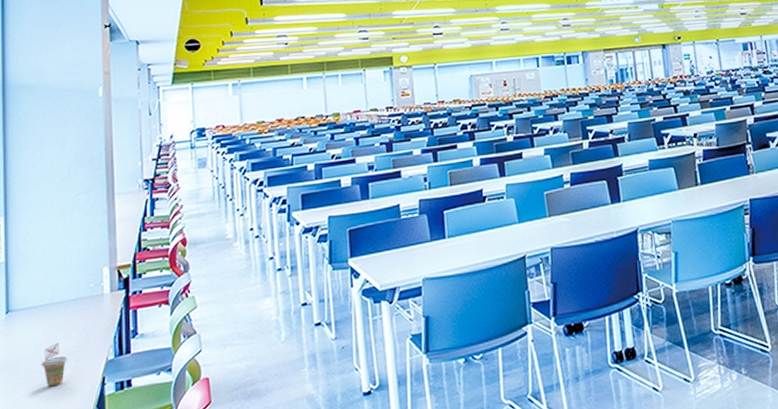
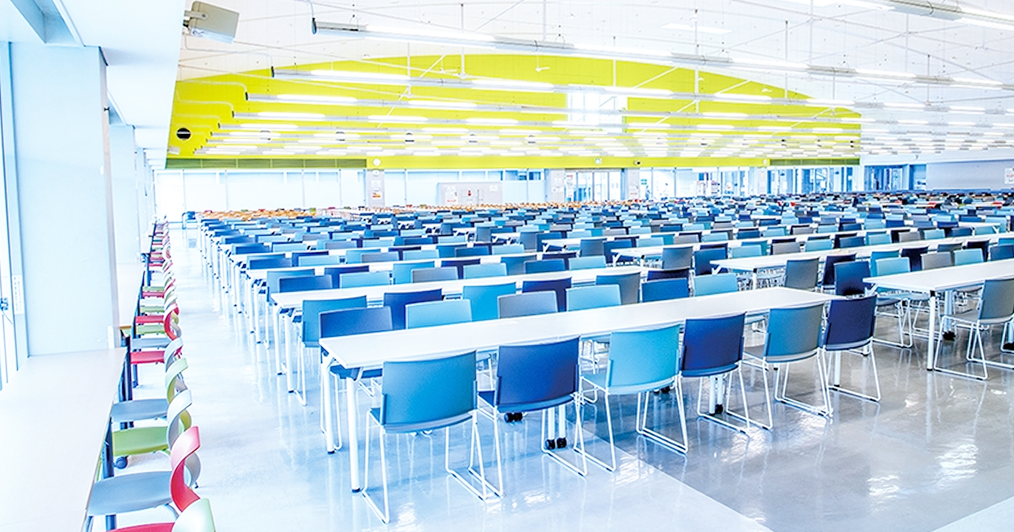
beverage cup: present [40,342,67,387] -> none [58,385,80,421]

